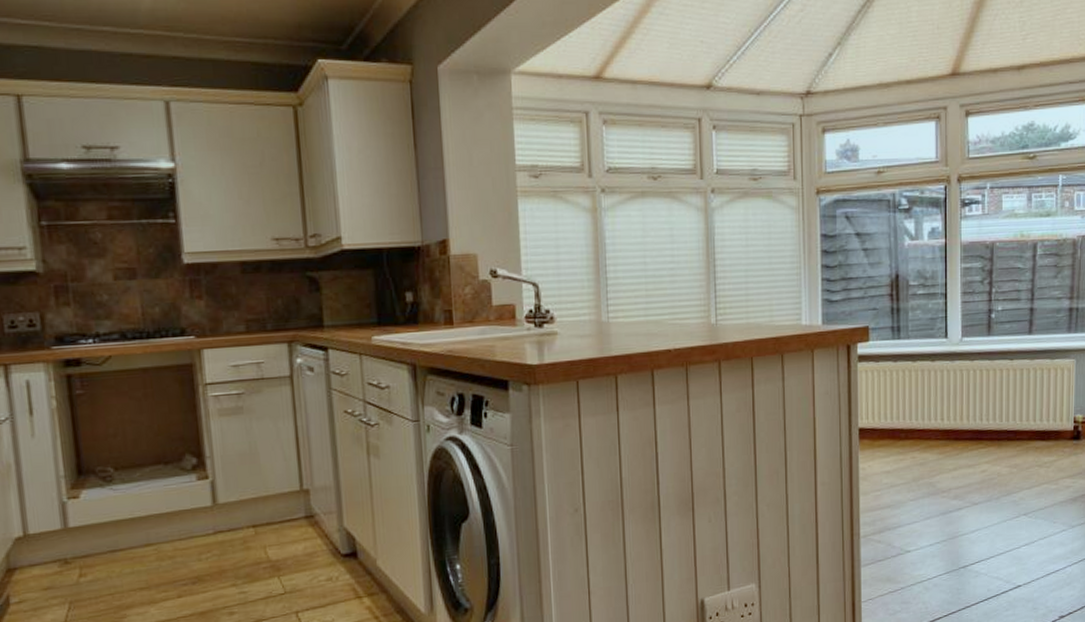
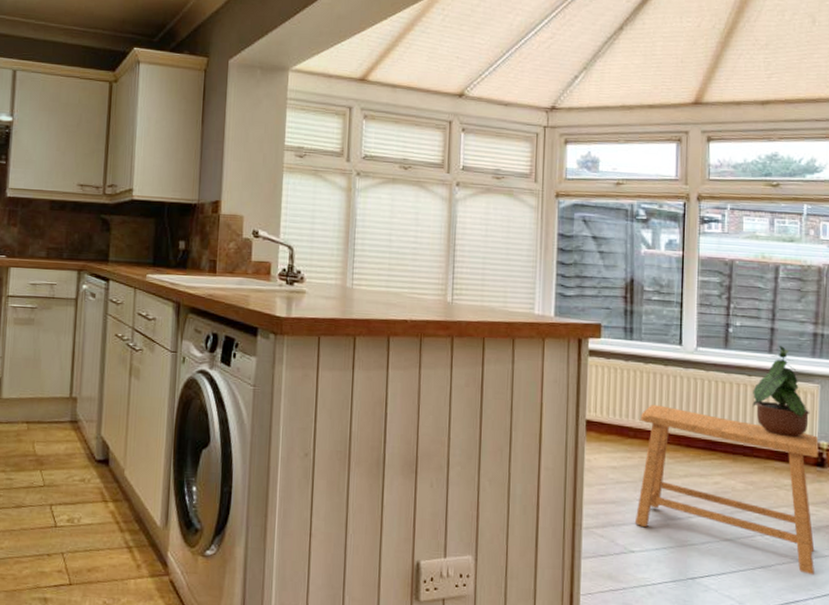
stool: none [909,402,1075,544] -> present [634,405,819,576]
potted plant: none [1015,325,1067,416] -> present [752,346,810,438]

